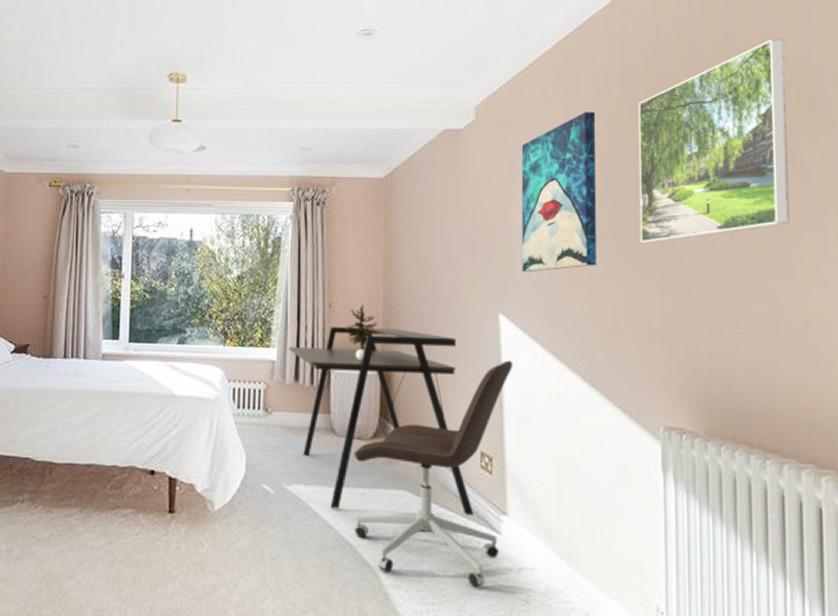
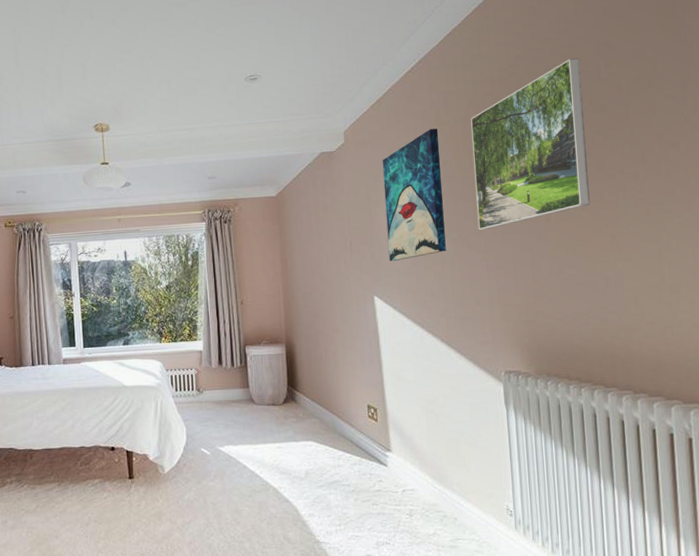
desk: present [289,327,474,516] -> none [212,316,366,462]
potted plant: present [345,305,378,362] -> none [255,300,280,345]
office chair: present [354,360,514,588] -> none [270,332,388,509]

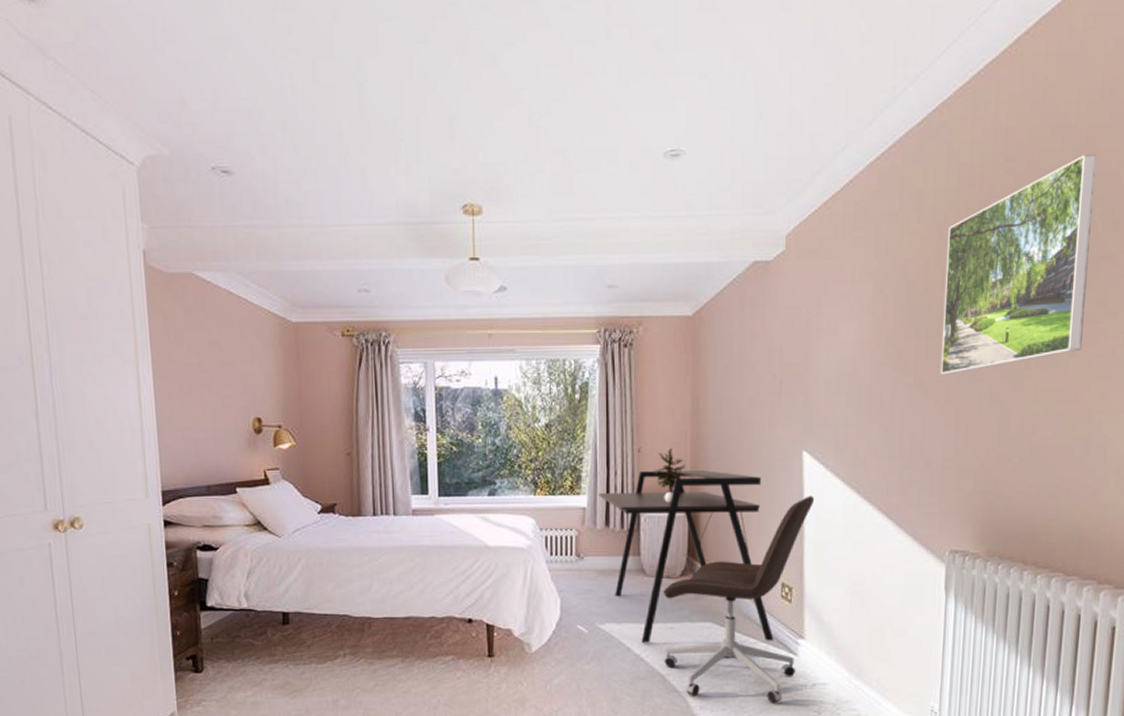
desk: none [212,316,366,462] -> present [599,470,774,644]
potted plant: none [255,300,280,345] -> present [653,448,686,504]
office chair: none [270,332,388,509] -> present [663,496,815,703]
wall art: present [382,128,446,262] -> none [826,238,906,409]

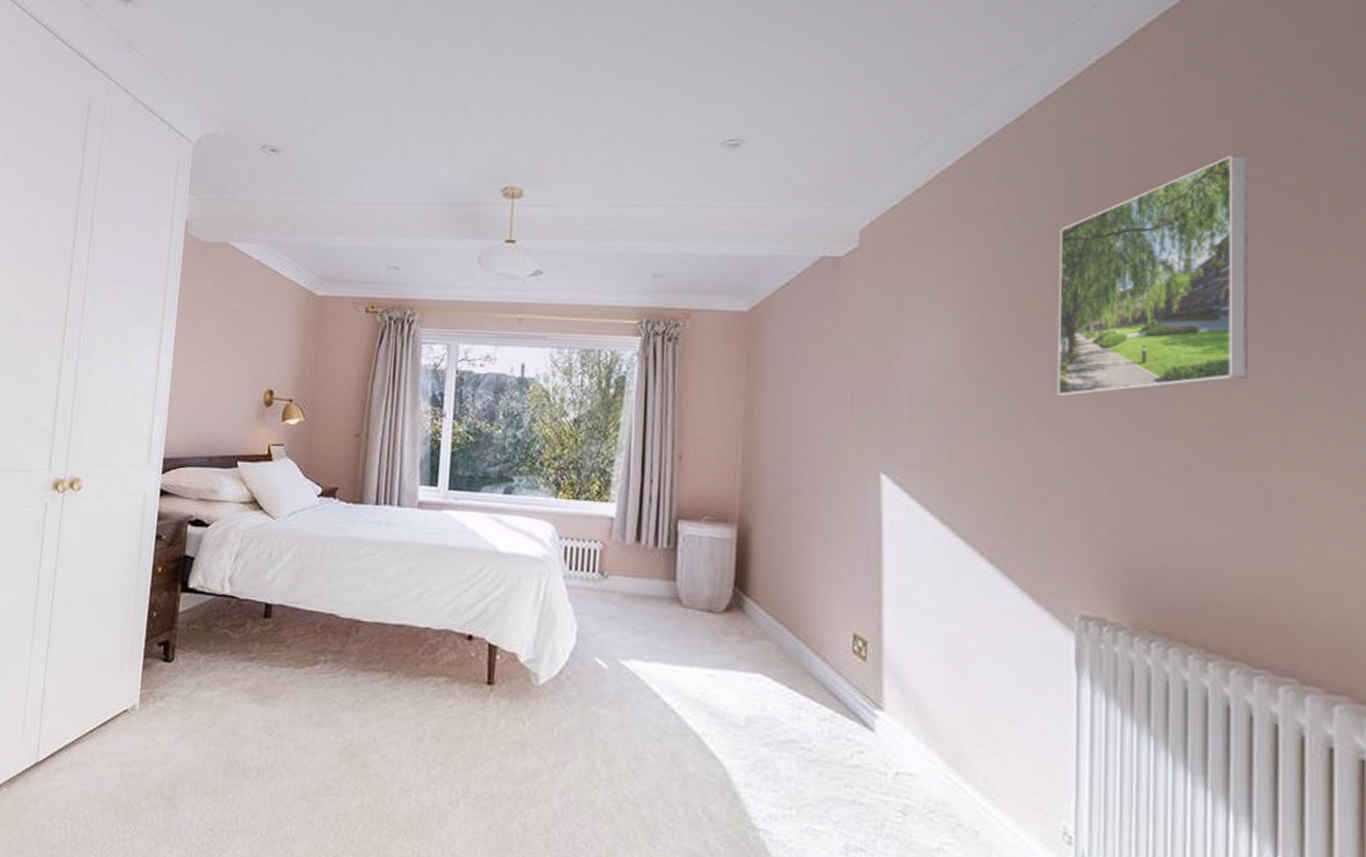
desk: present [599,470,774,644] -> none [630,481,843,708]
potted plant: present [653,448,686,504] -> none [696,457,735,523]
office chair: present [663,496,815,703] -> none [700,528,897,792]

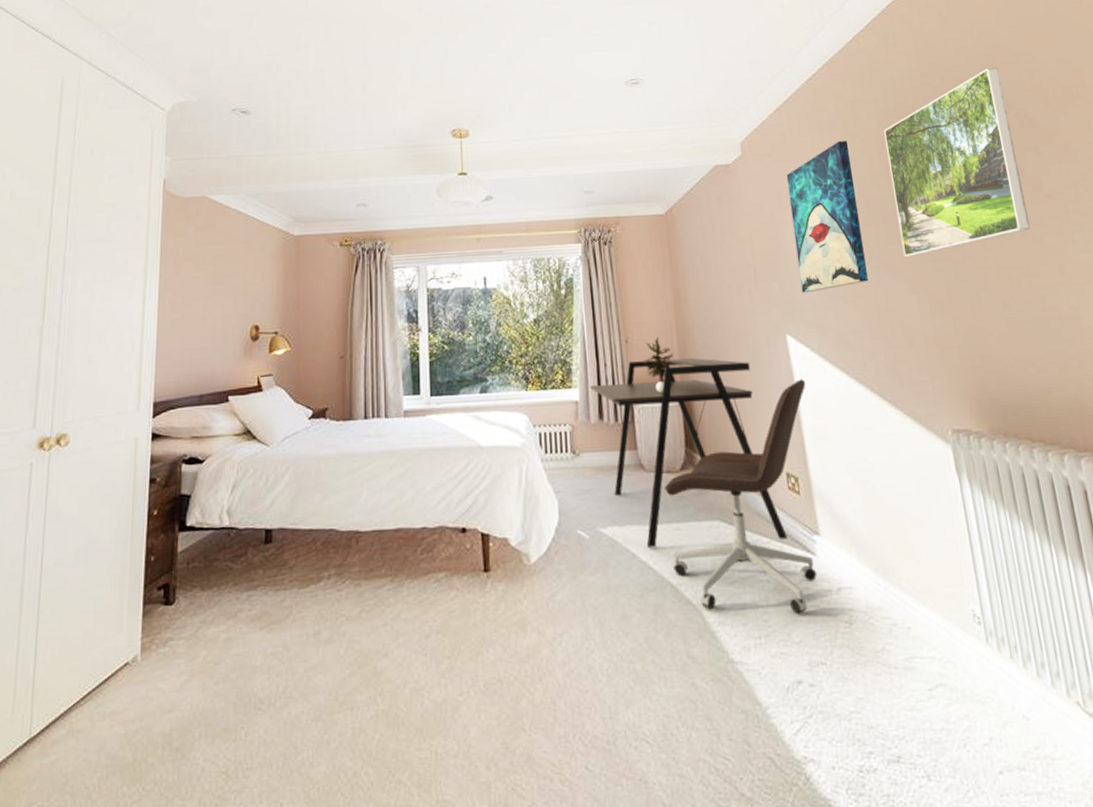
desk: none [630,481,843,708] -> present [590,358,788,549]
potted plant: none [696,457,735,523] -> present [642,338,674,394]
office chair: none [700,528,897,792] -> present [665,379,818,614]
wall art: none [910,239,1007,427] -> present [786,141,868,293]

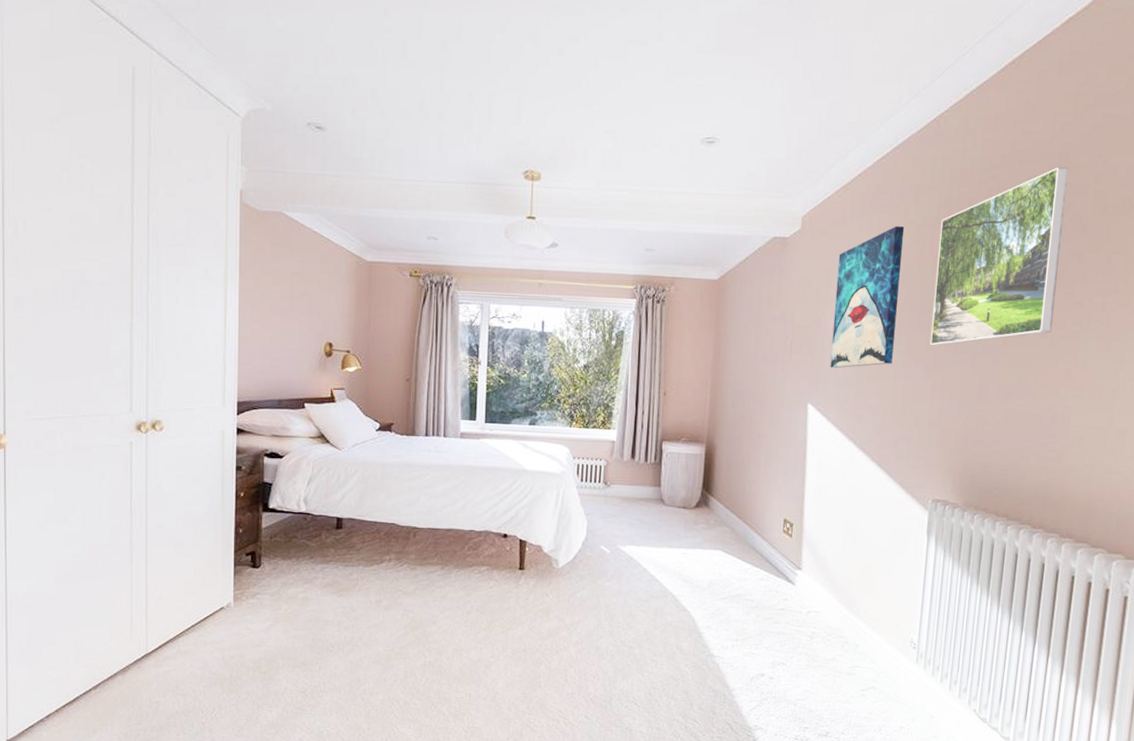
desk: present [590,358,788,549] -> none [627,412,775,571]
potted plant: present [642,338,674,394] -> none [676,393,705,443]
office chair: present [665,379,818,614] -> none [676,443,817,627]

